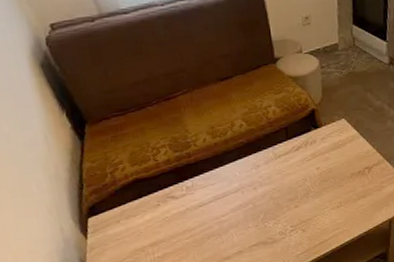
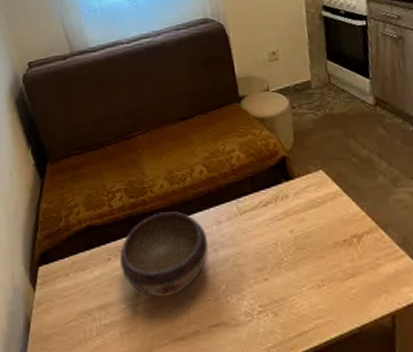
decorative bowl: none [168,160,249,231] -> present [119,211,209,297]

